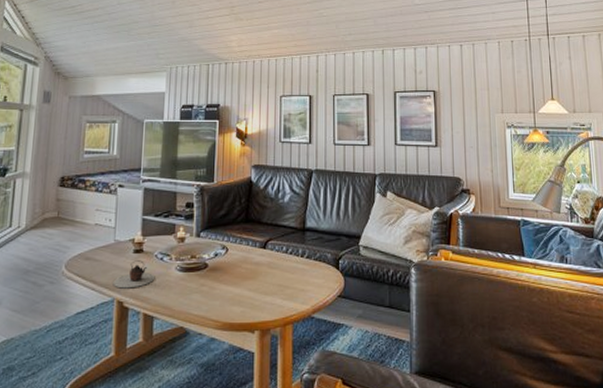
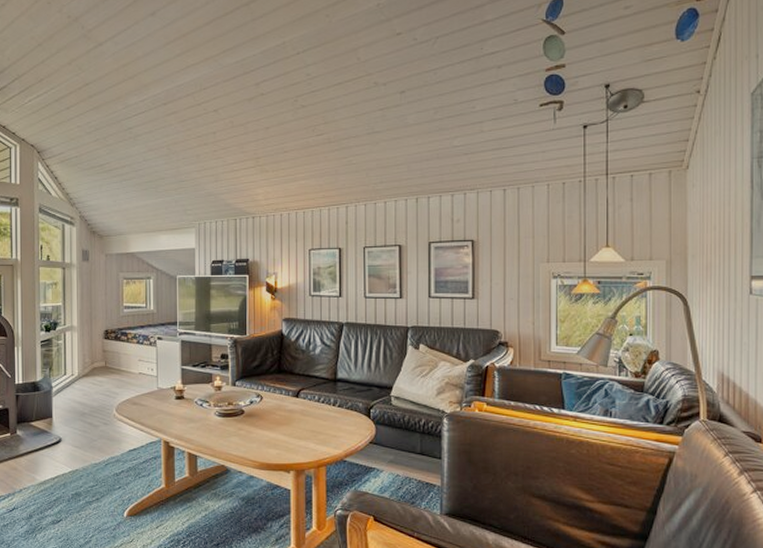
teapot: present [113,260,155,289] -> none [159,406,197,431]

